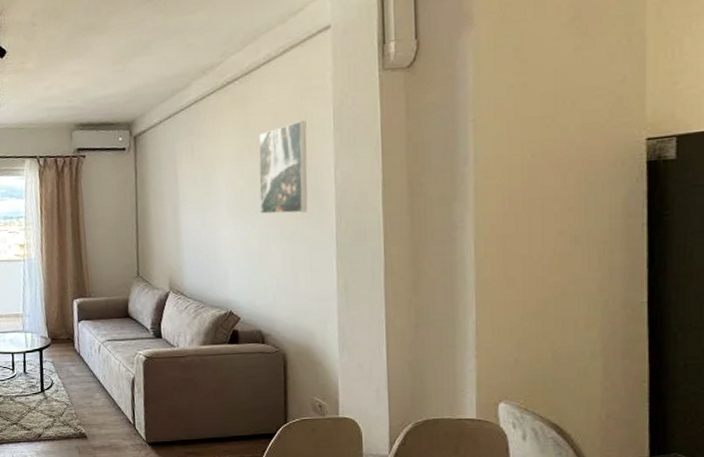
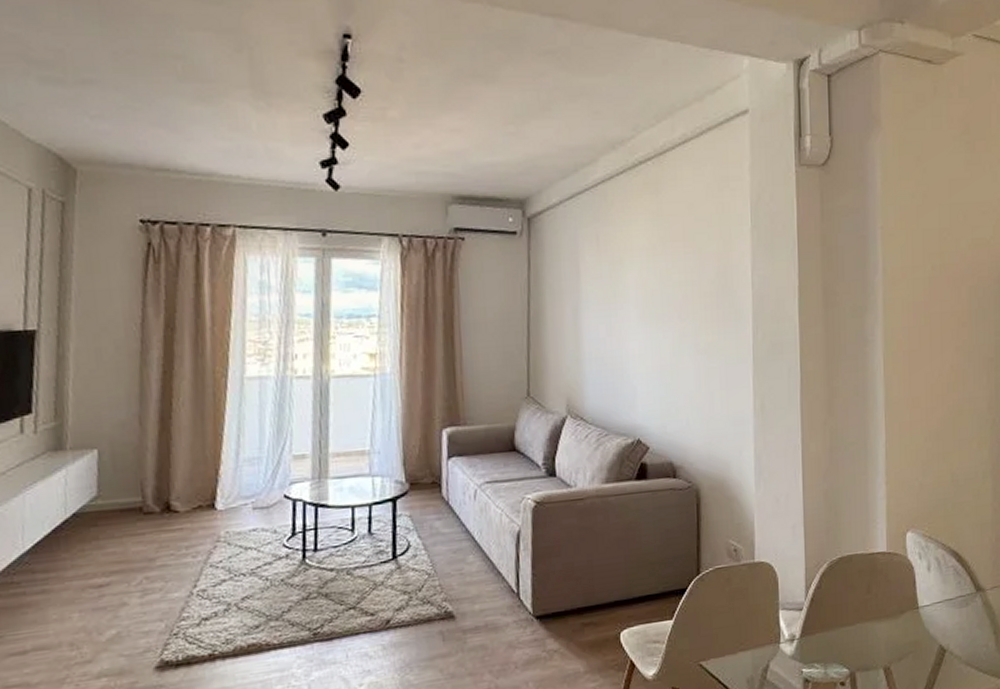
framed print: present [258,120,308,214] -> none [672,214,724,322]

